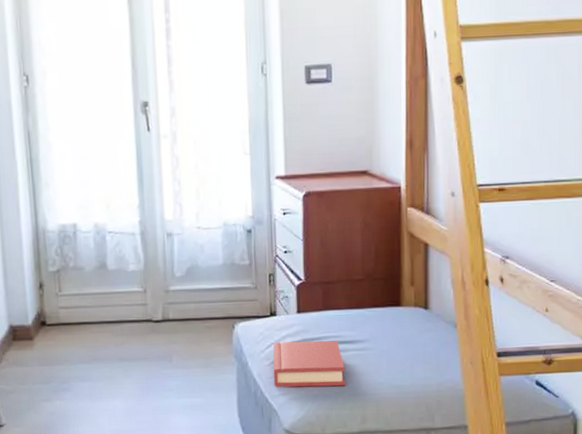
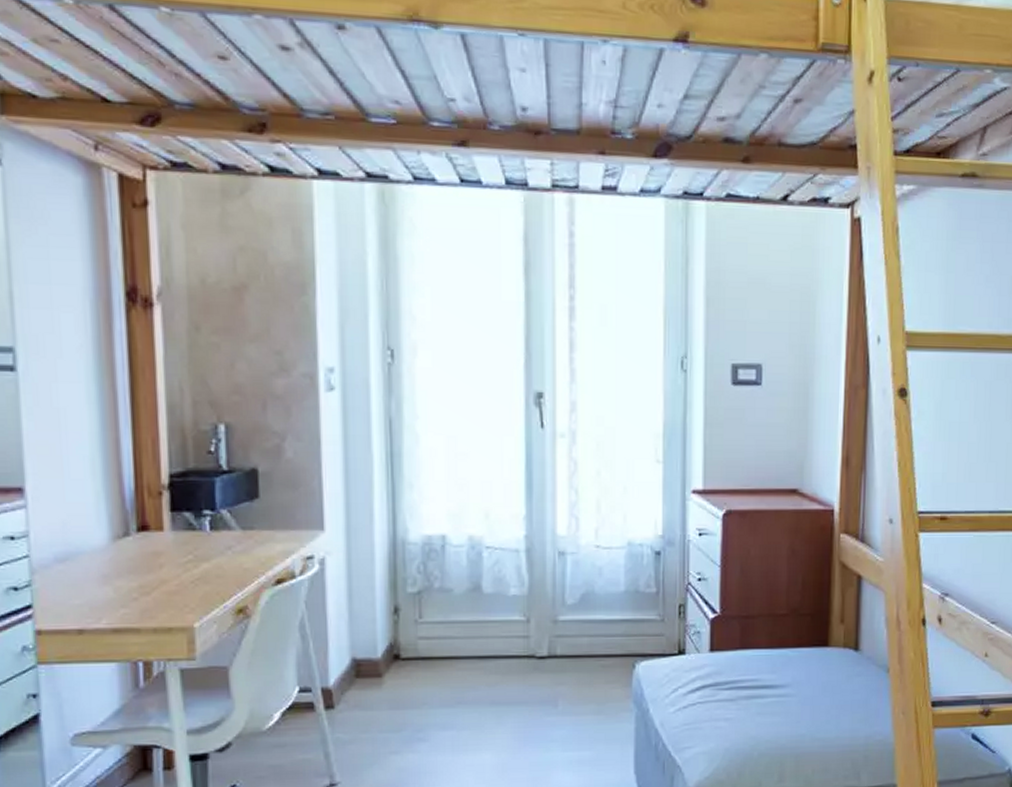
hardback book: present [273,340,345,388] -> none [679,684,762,739]

